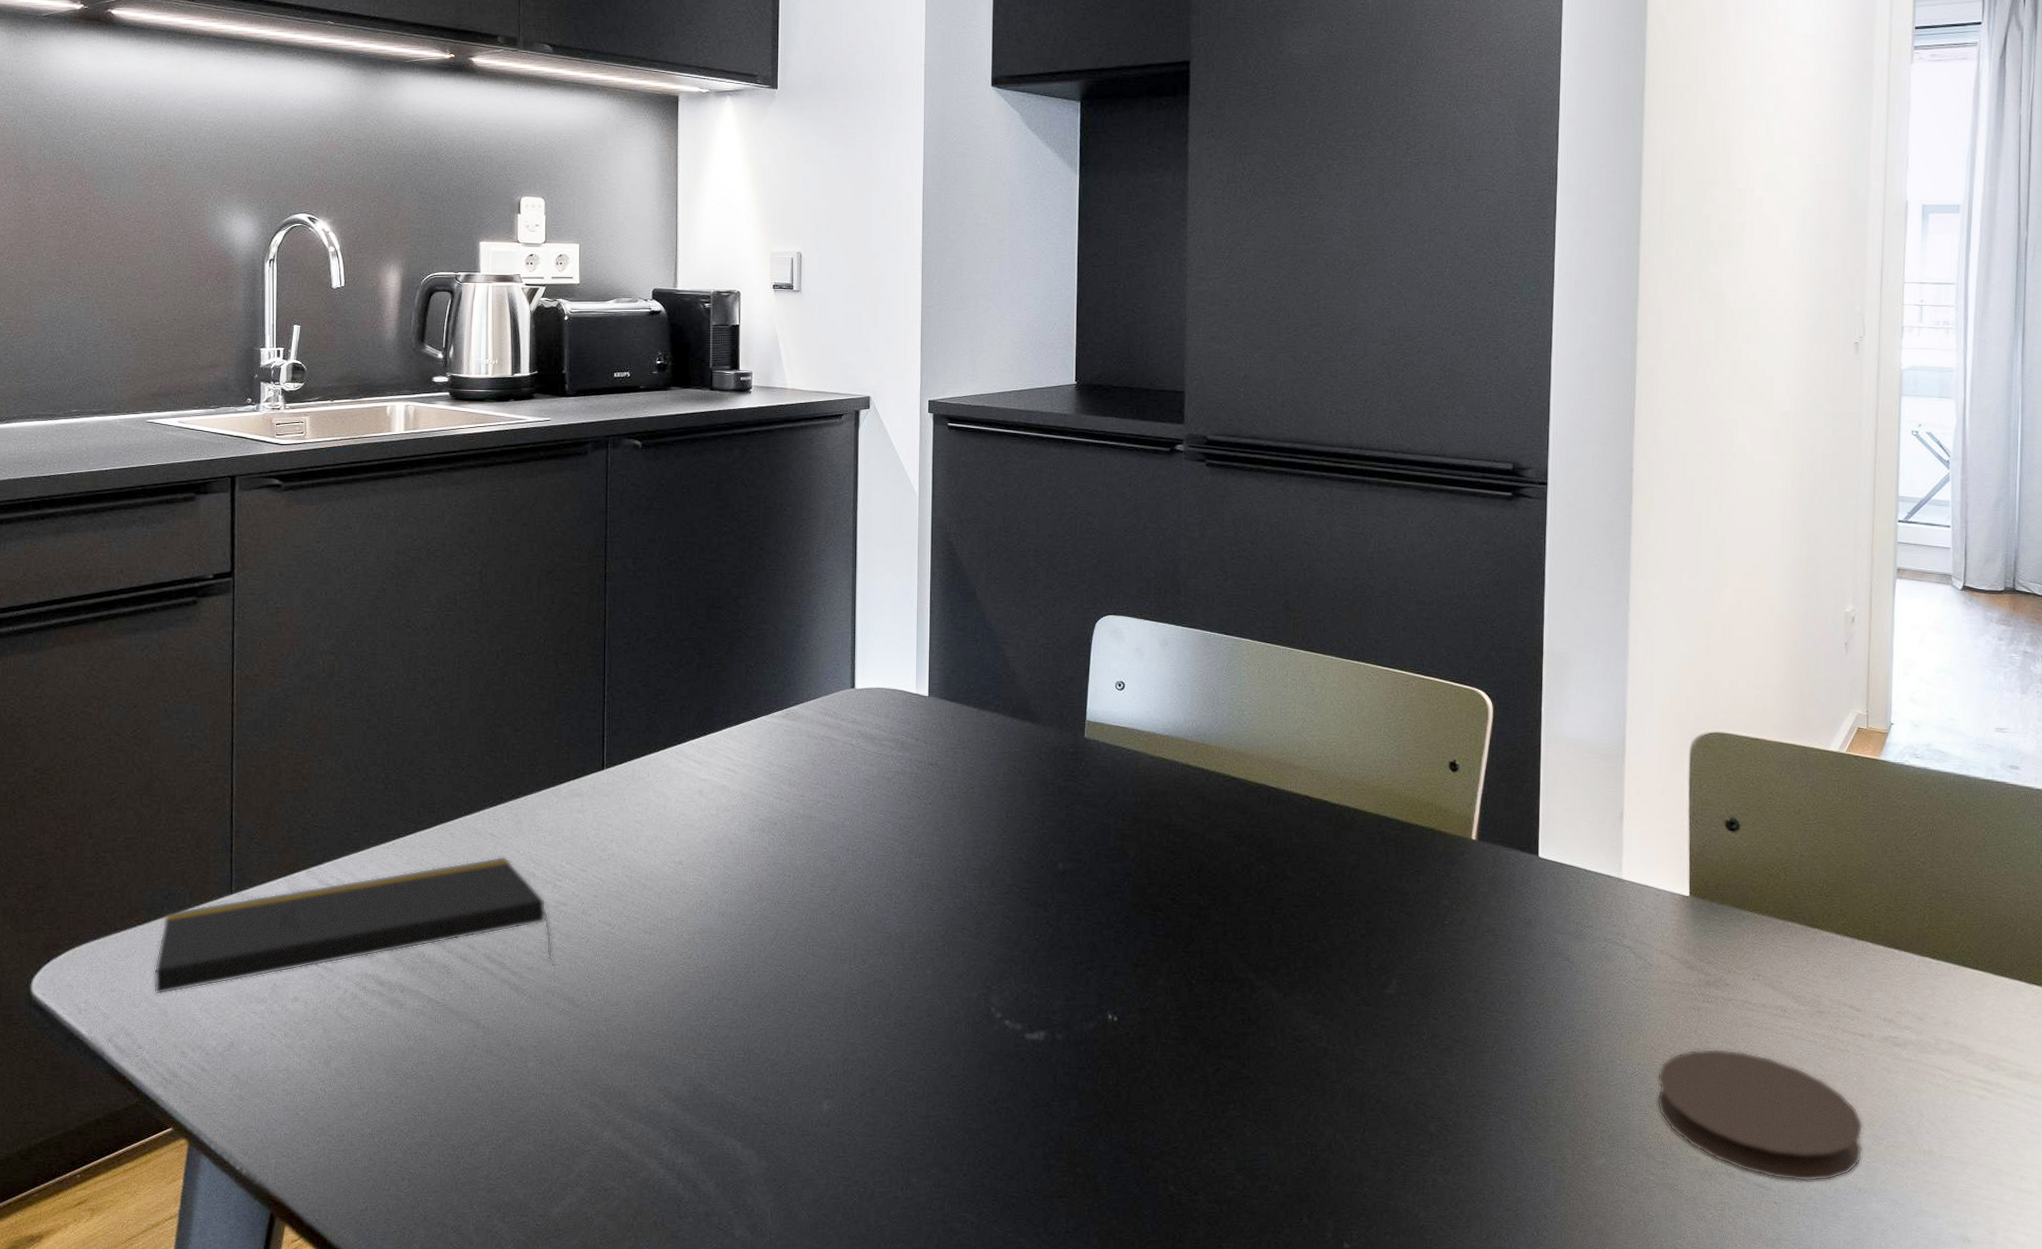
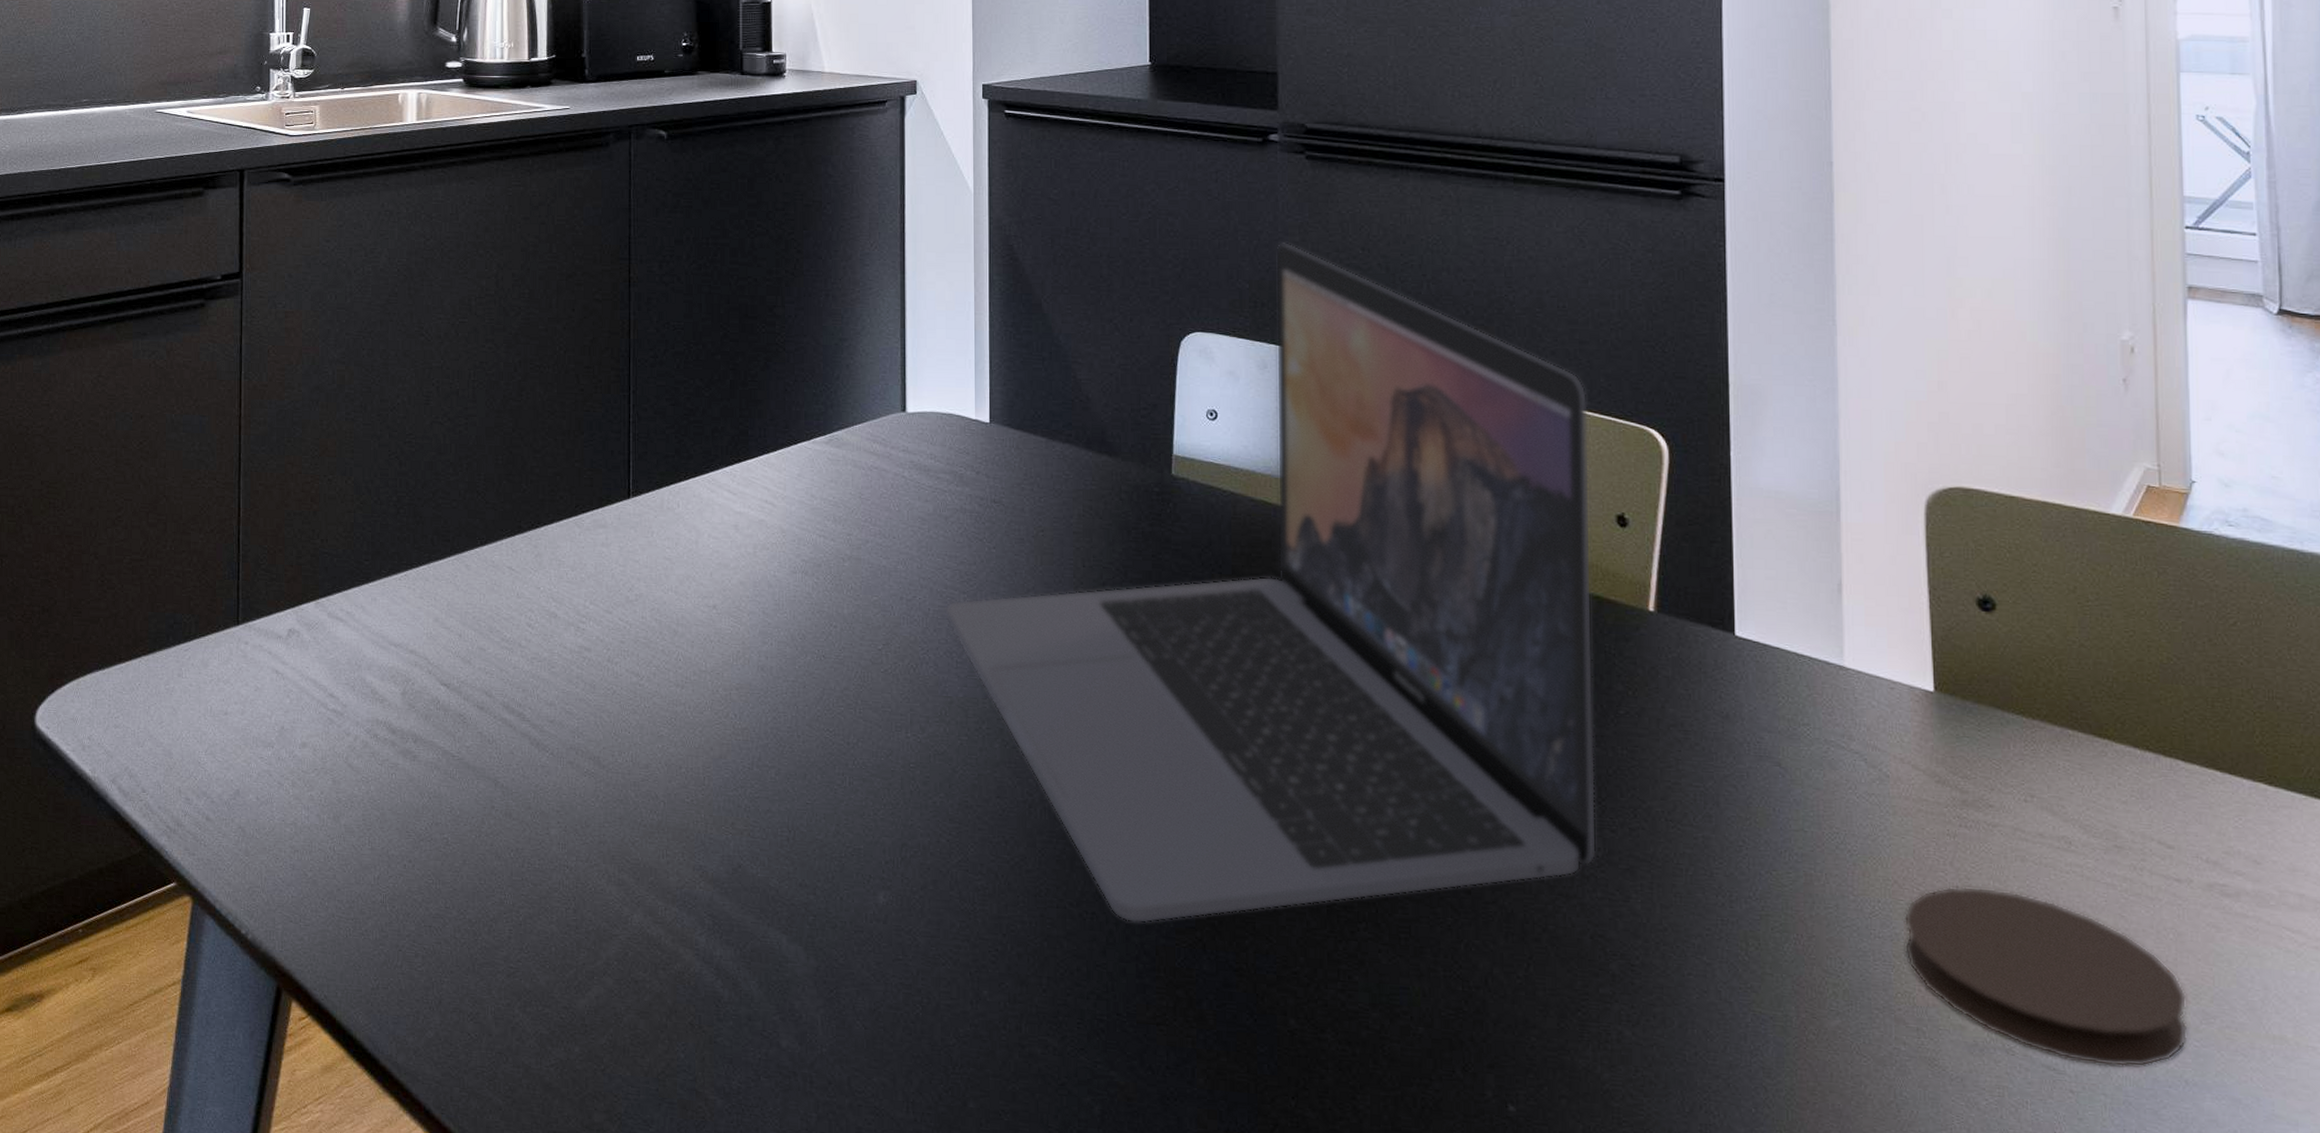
notepad: present [154,856,554,995] -> none [159,592,578,734]
laptop: none [885,537,1430,1115] -> present [944,241,1597,924]

